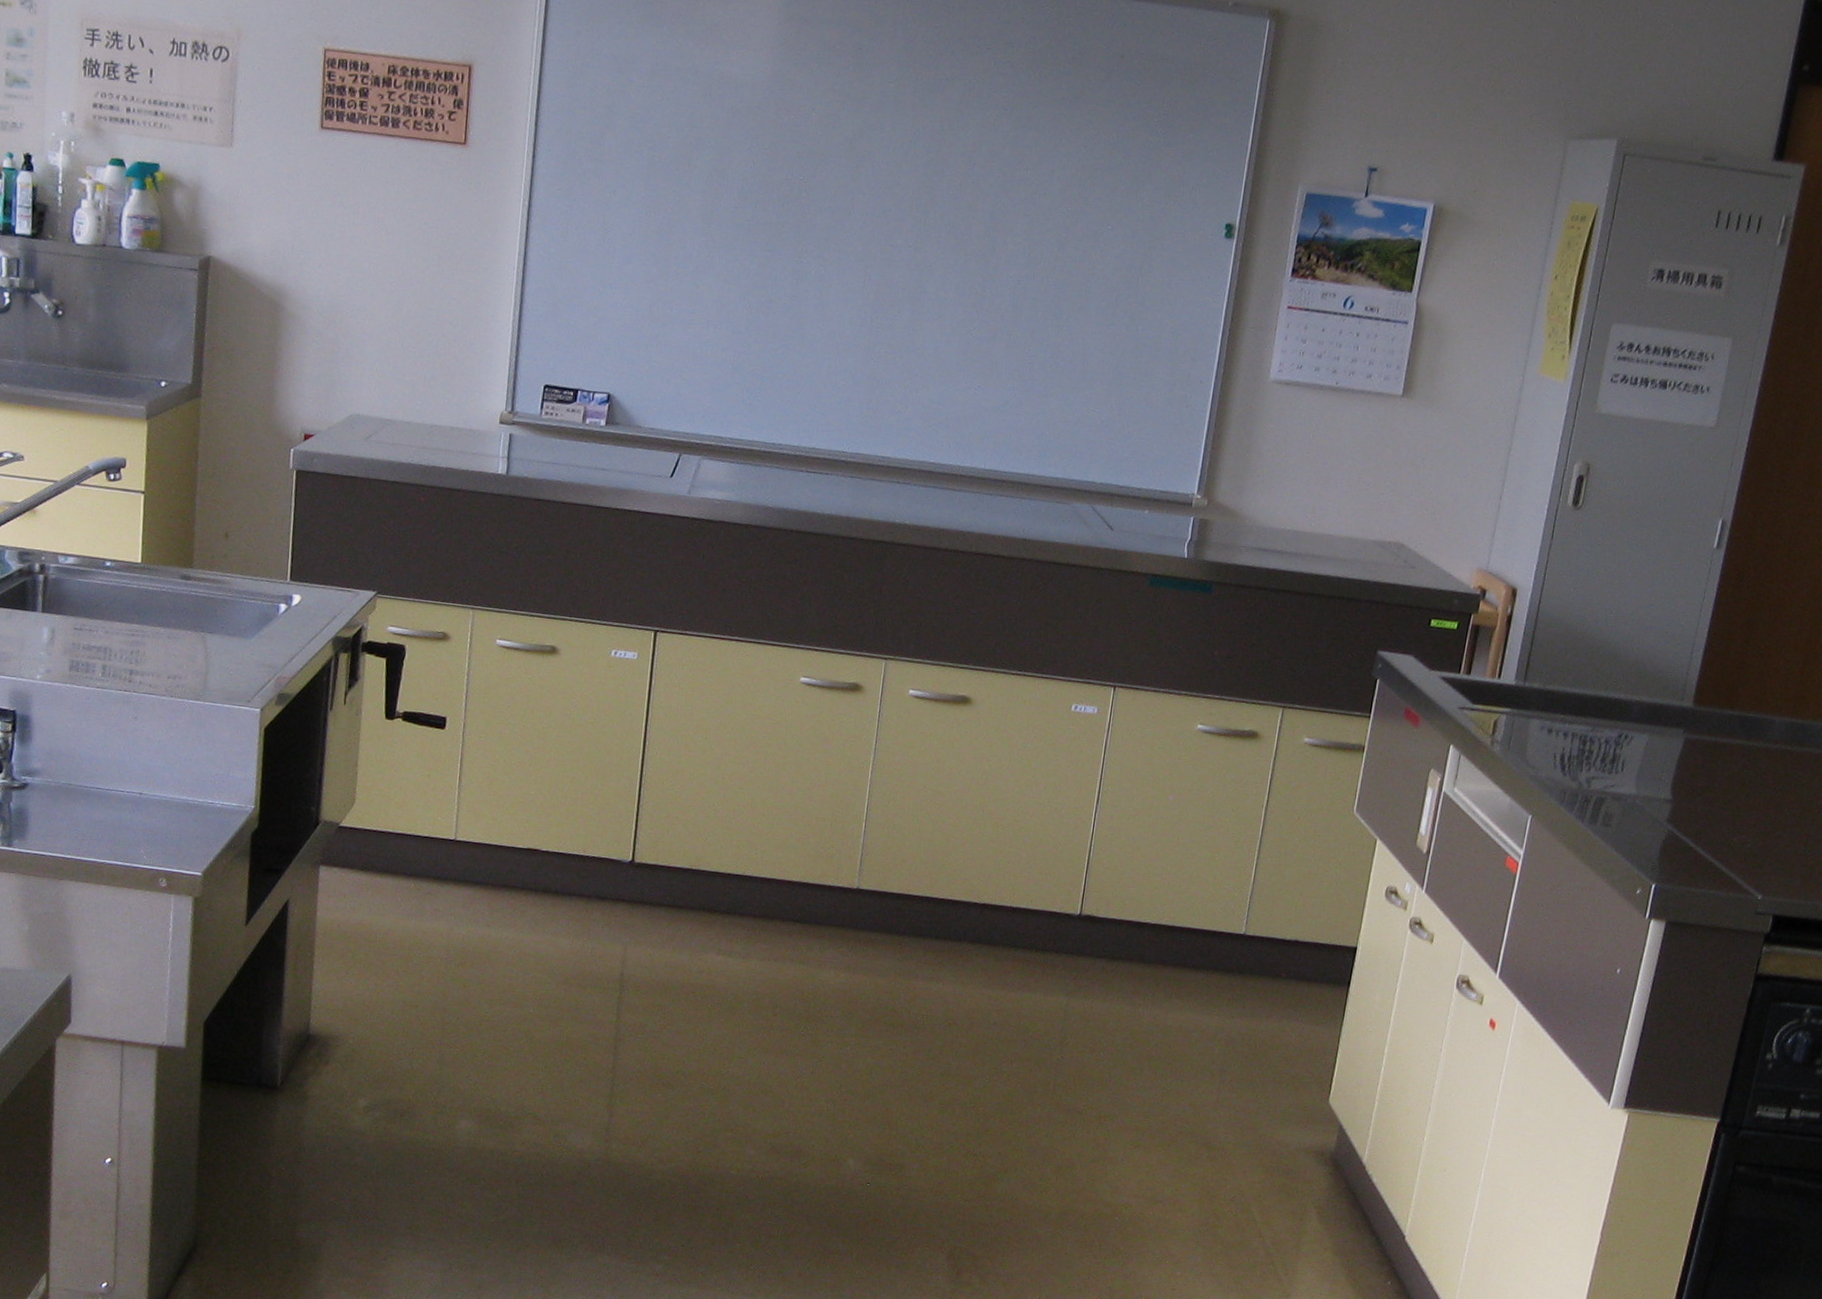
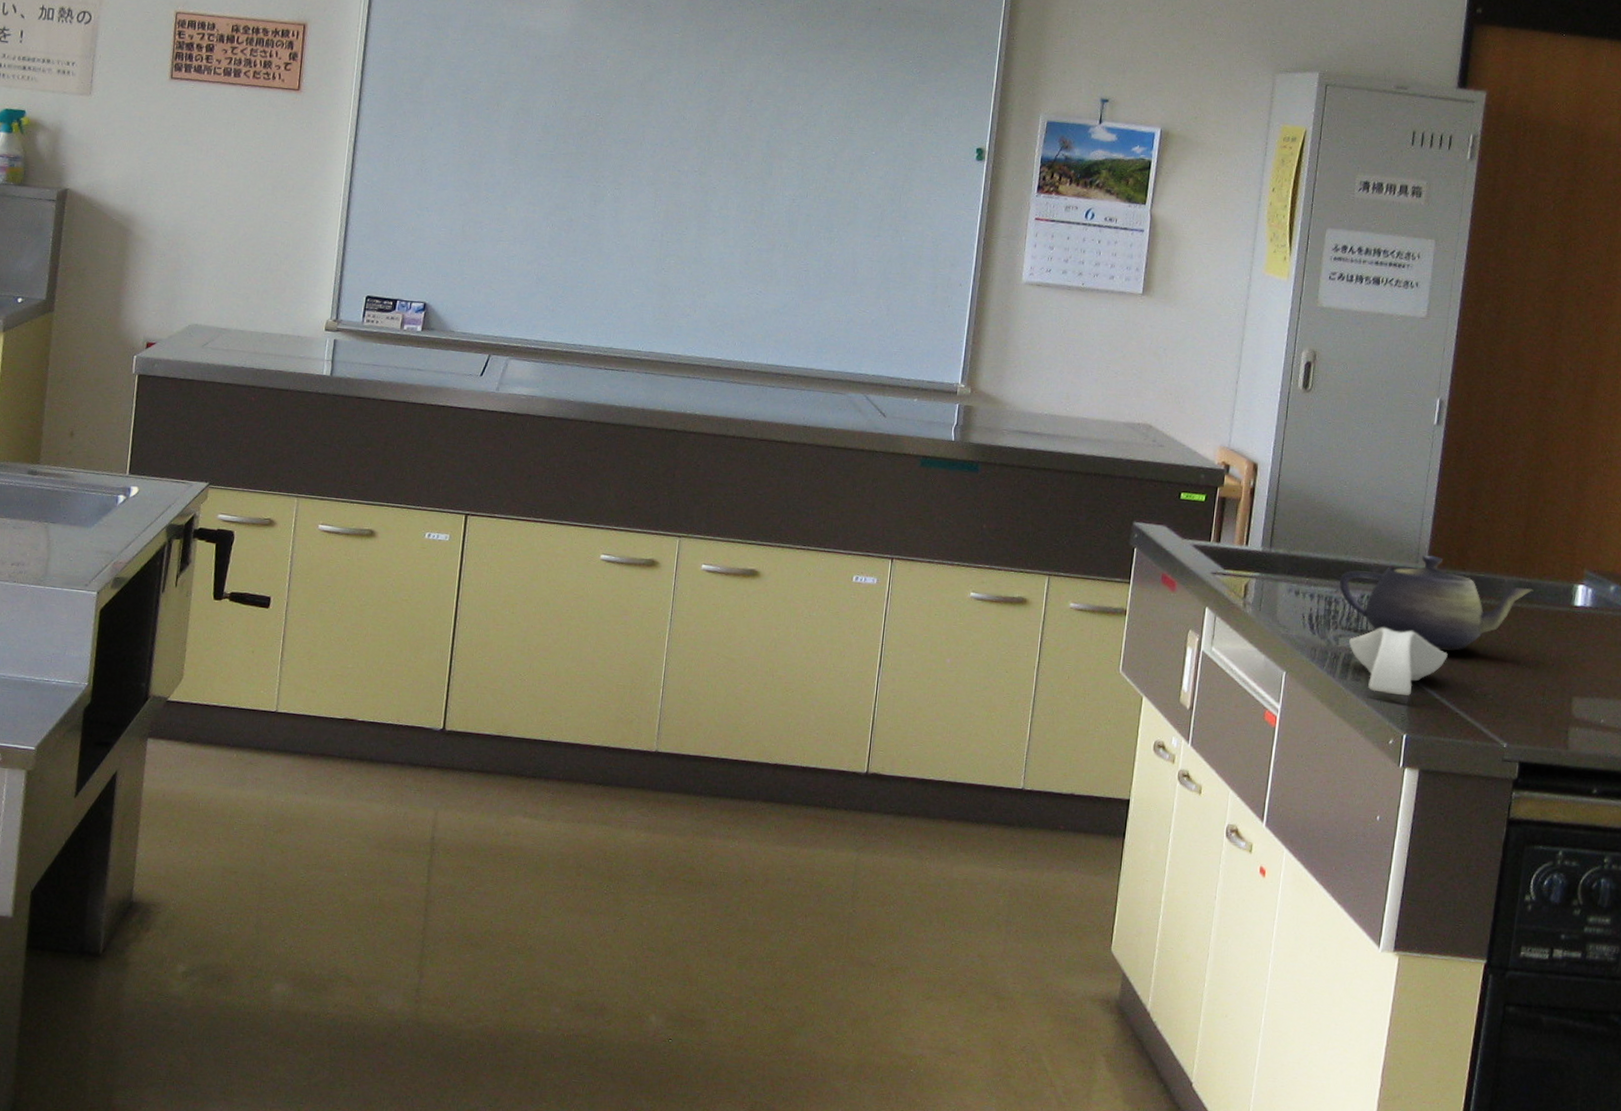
teapot: none [1596,692,1806,796] -> present [1339,555,1534,651]
spoon rest: none [1602,770,1707,843] -> present [1349,628,1448,695]

